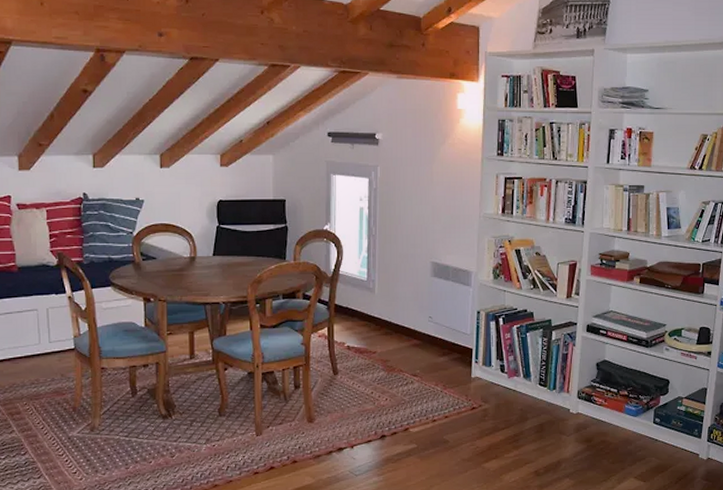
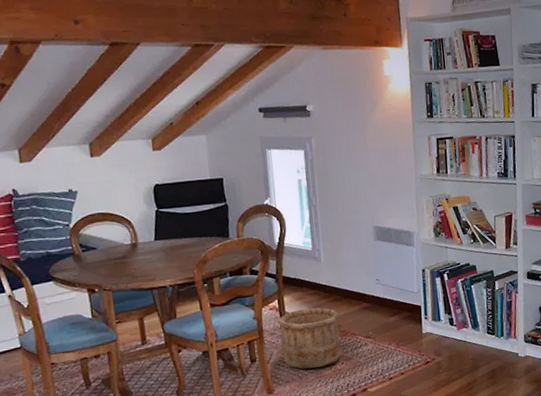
wooden bucket: none [325,339,388,401] -> present [277,307,341,369]

